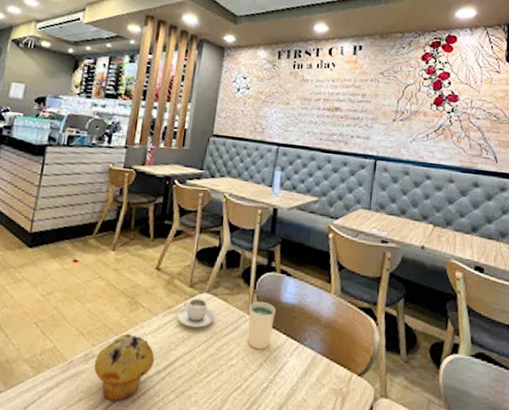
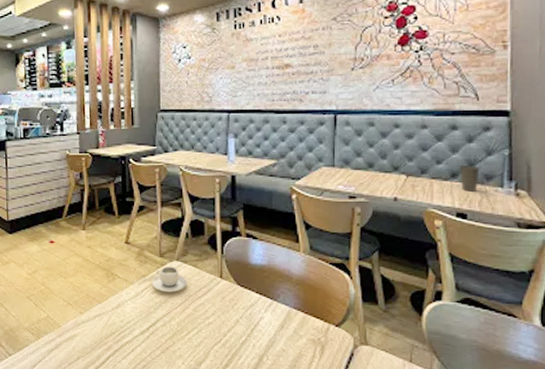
muffin: present [93,334,155,401] -> none [84,301,138,358]
cup: present [247,301,276,350] -> none [219,265,245,308]
cup: none [478,221,497,248] -> present [458,166,481,193]

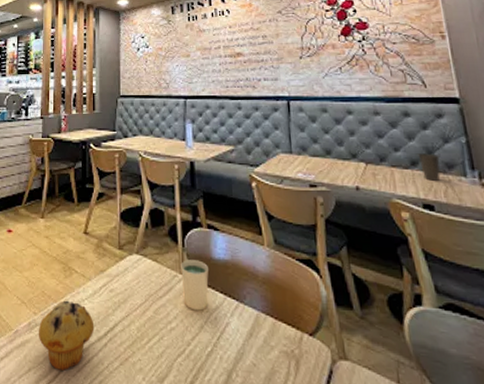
muffin: none [84,301,138,358] -> present [38,300,95,371]
teacup: present [152,266,188,292] -> none [110,260,148,291]
cup: none [219,265,245,308] -> present [181,260,209,311]

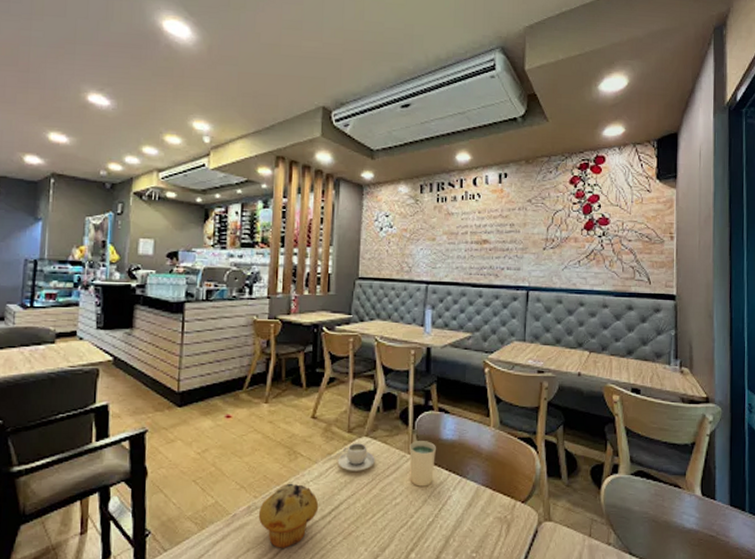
teacup: none [110,260,148,291] -> present [337,443,376,471]
cup: present [416,153,441,182] -> none [633,344,653,369]

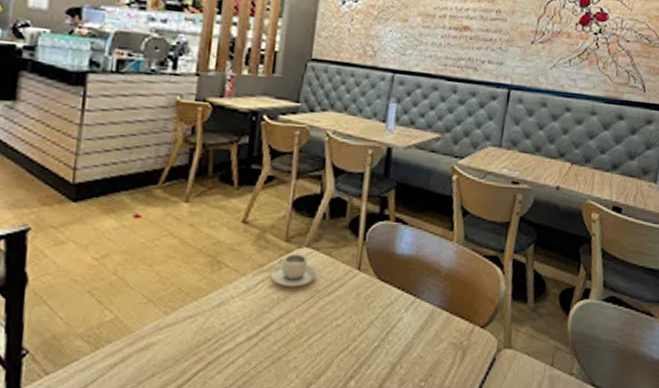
muffin: present [258,483,319,548] -> none [168,298,245,373]
cup: present [409,441,436,487] -> none [355,254,389,307]

